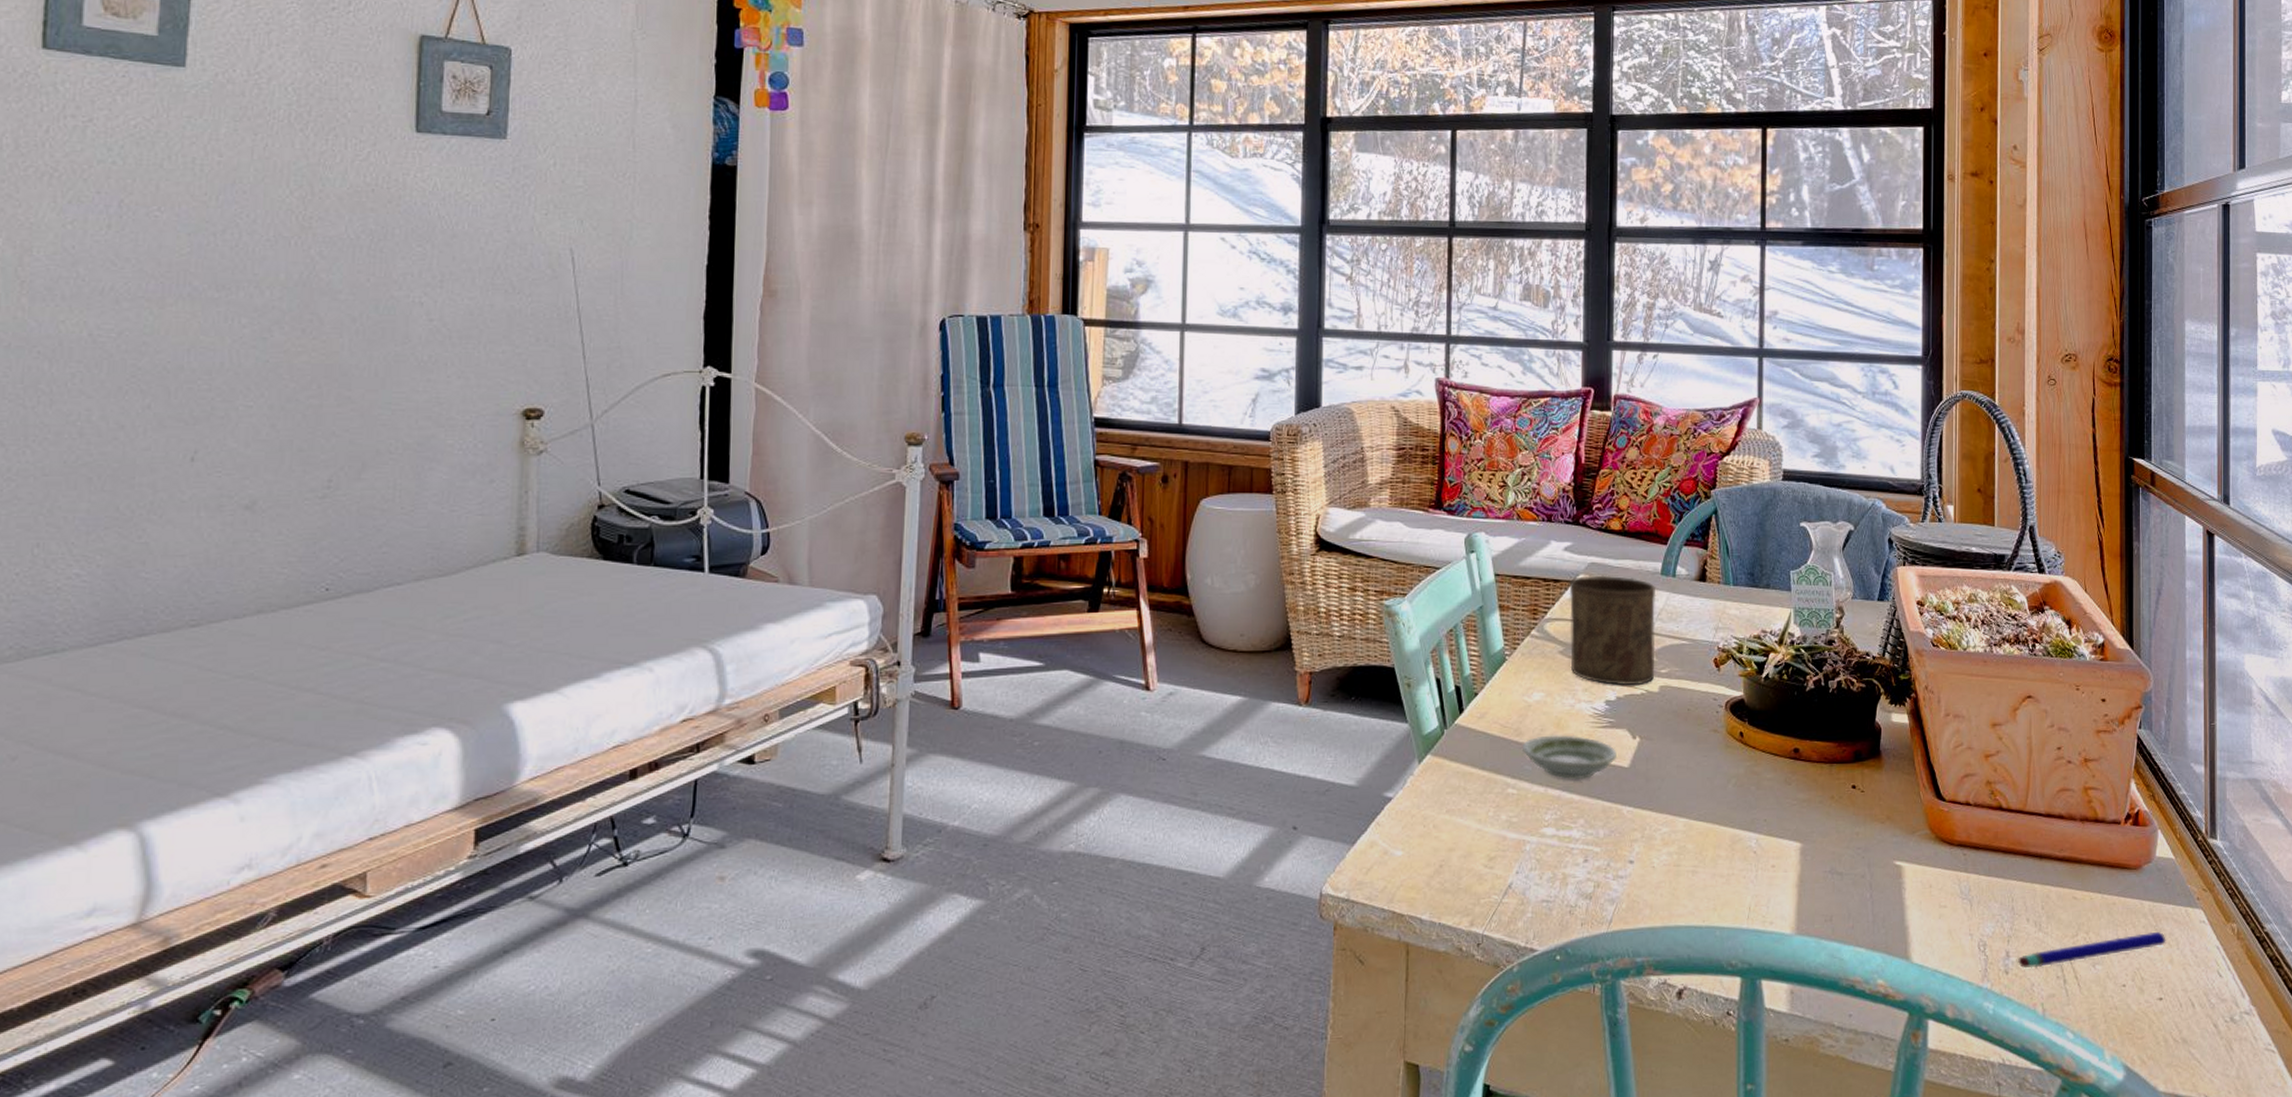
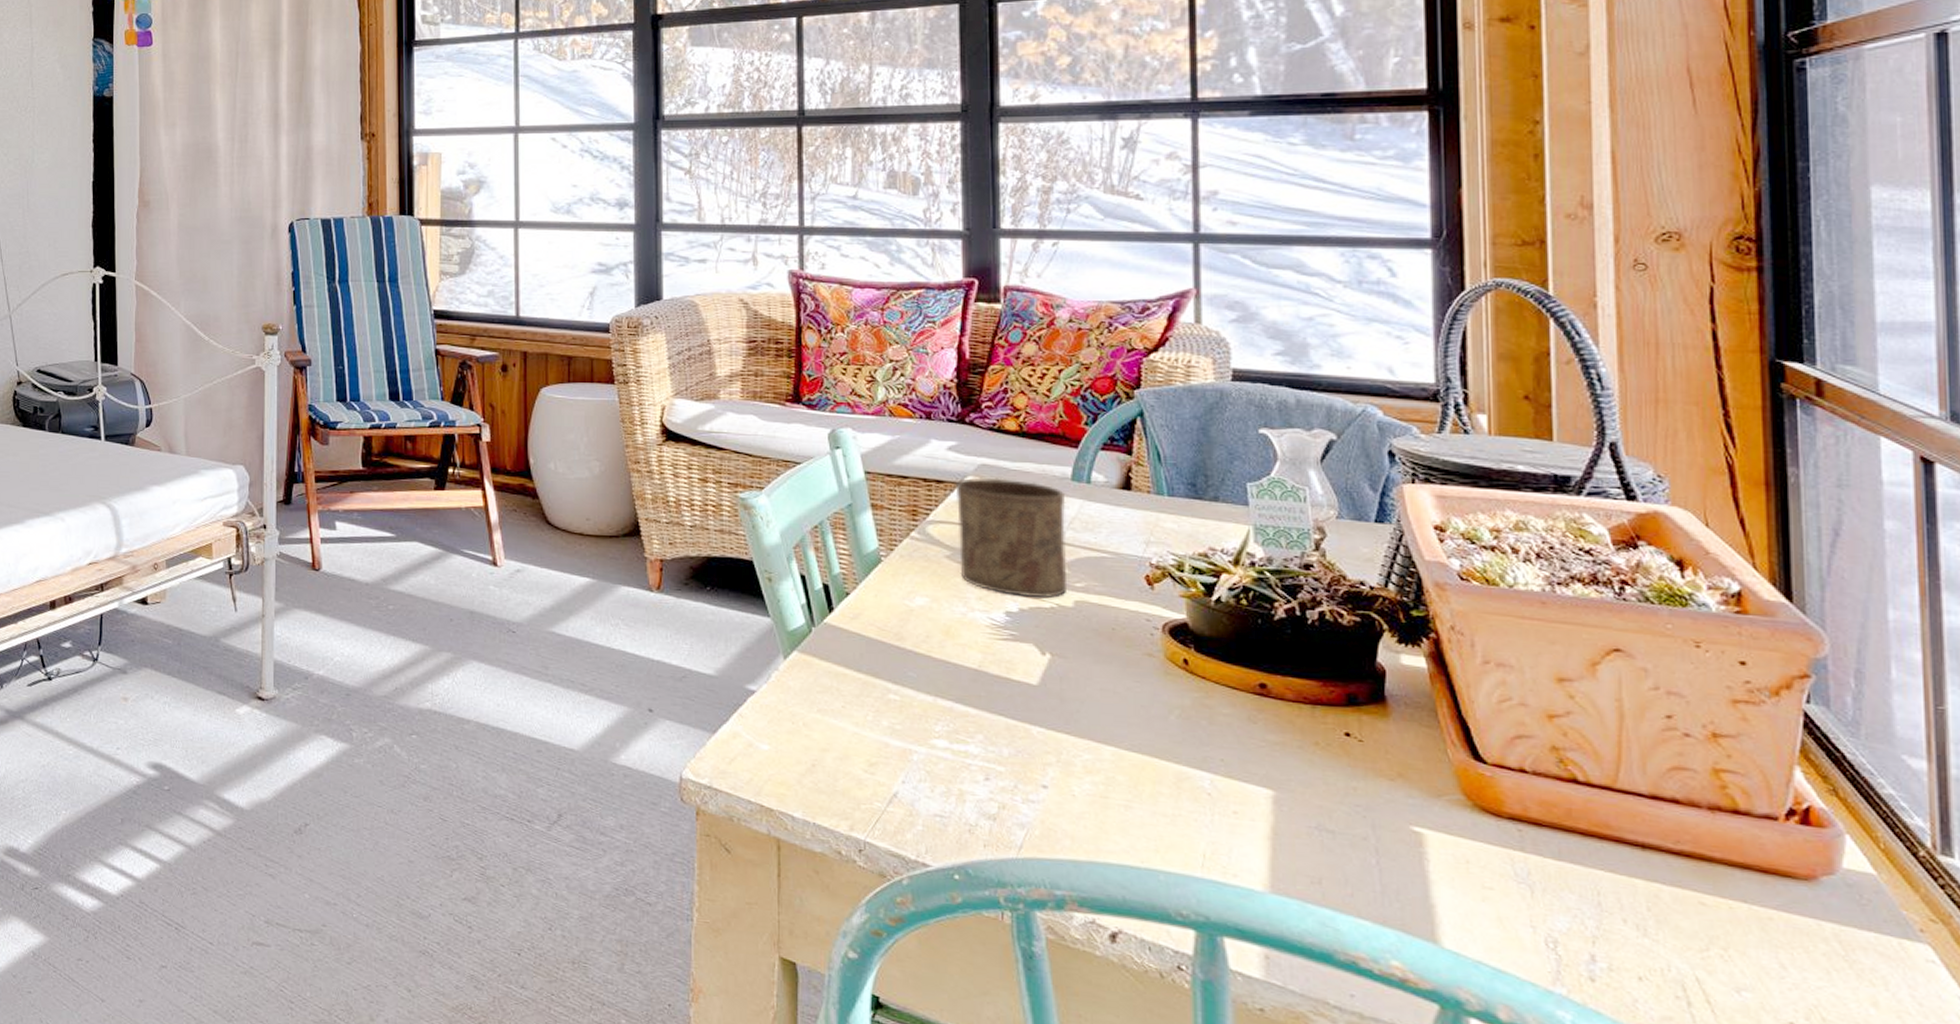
saucer: present [1523,735,1618,781] -> none [905,642,1023,694]
pen: present [2018,931,2166,969] -> none [1610,961,1865,983]

